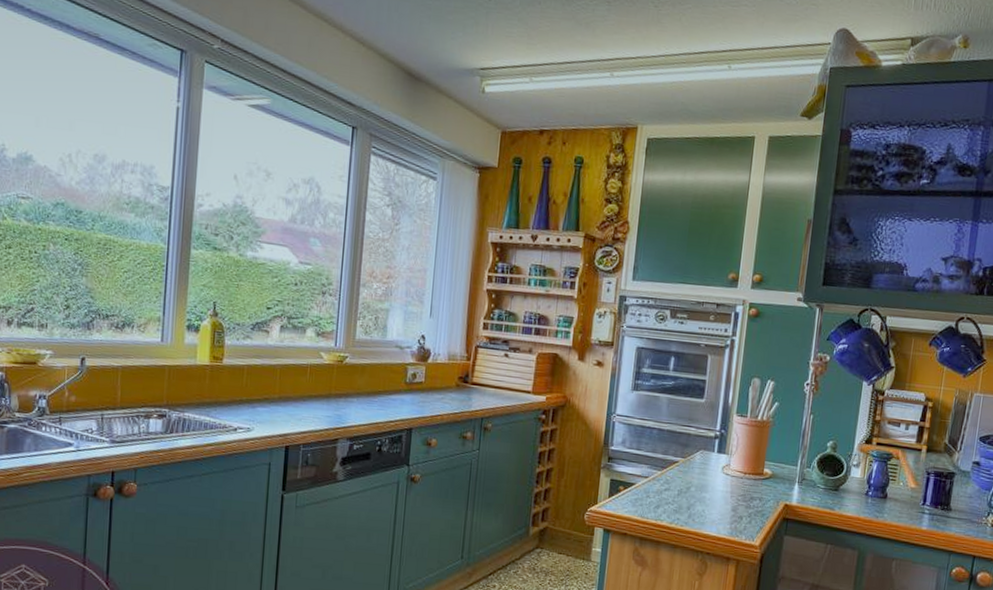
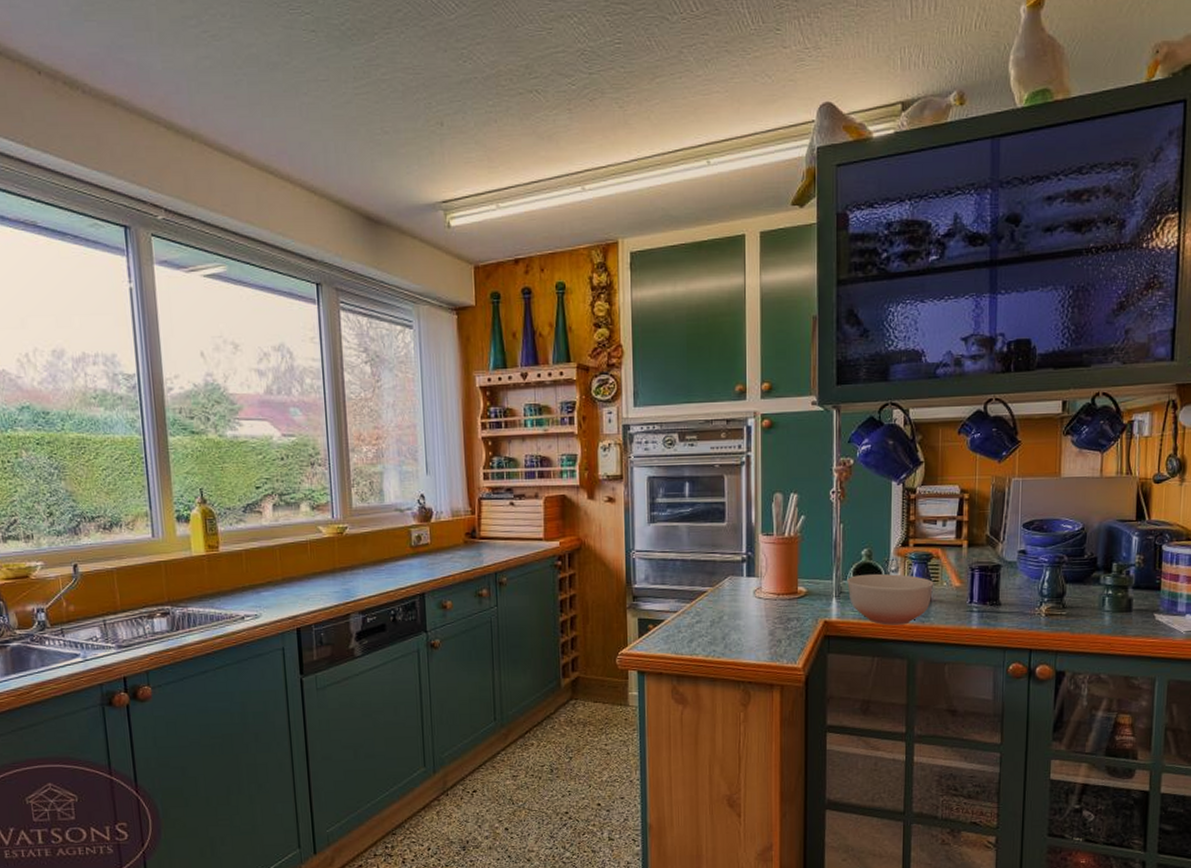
bowl: none [810,465,892,518] -> present [847,573,934,626]

